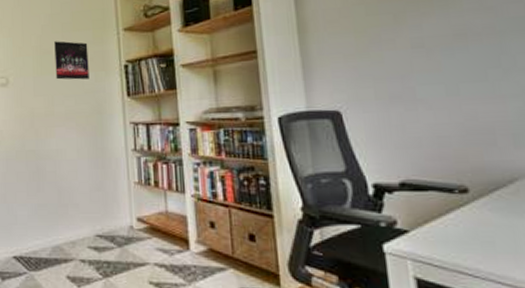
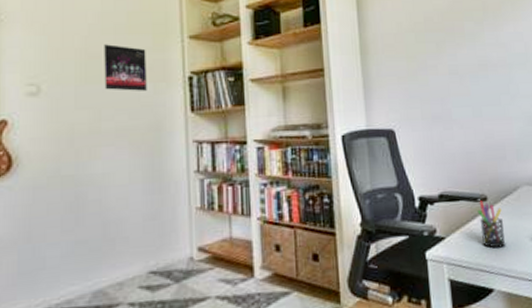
pen holder: none [454,192,498,249] -> present [477,200,506,248]

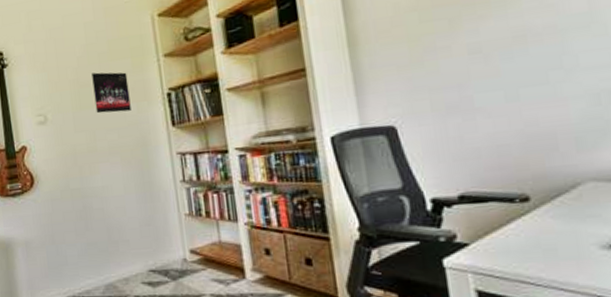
pen holder: present [477,200,506,248] -> none [515,201,560,257]

